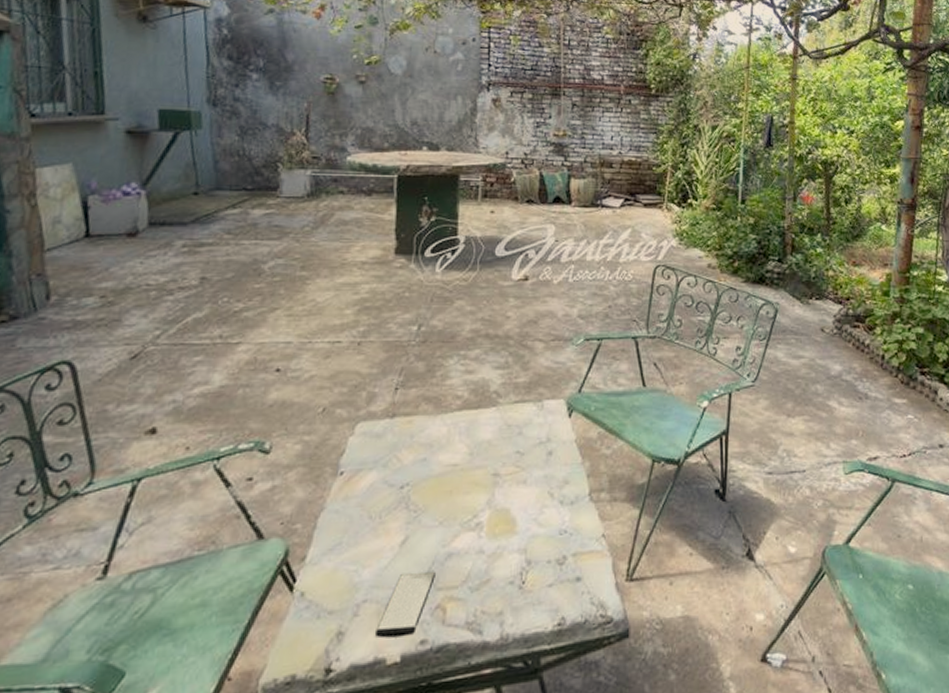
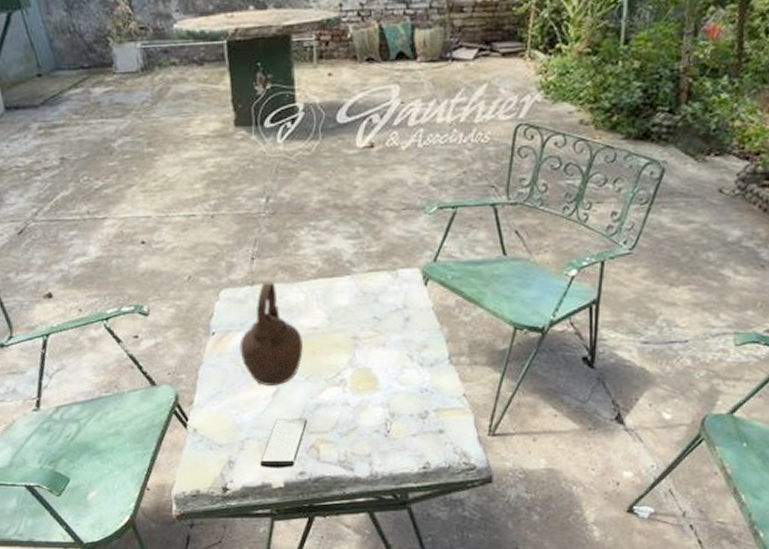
teapot: none [369,414,440,534] -> present [239,282,303,386]

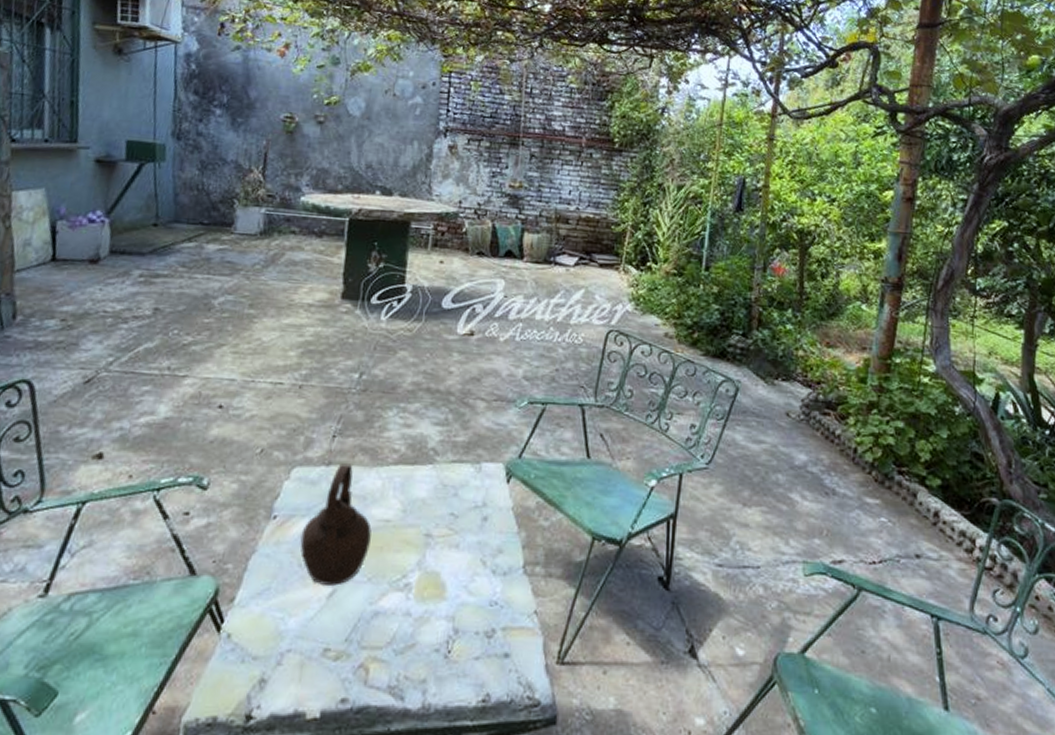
smartphone: present [259,418,307,468] -> none [296,627,361,693]

